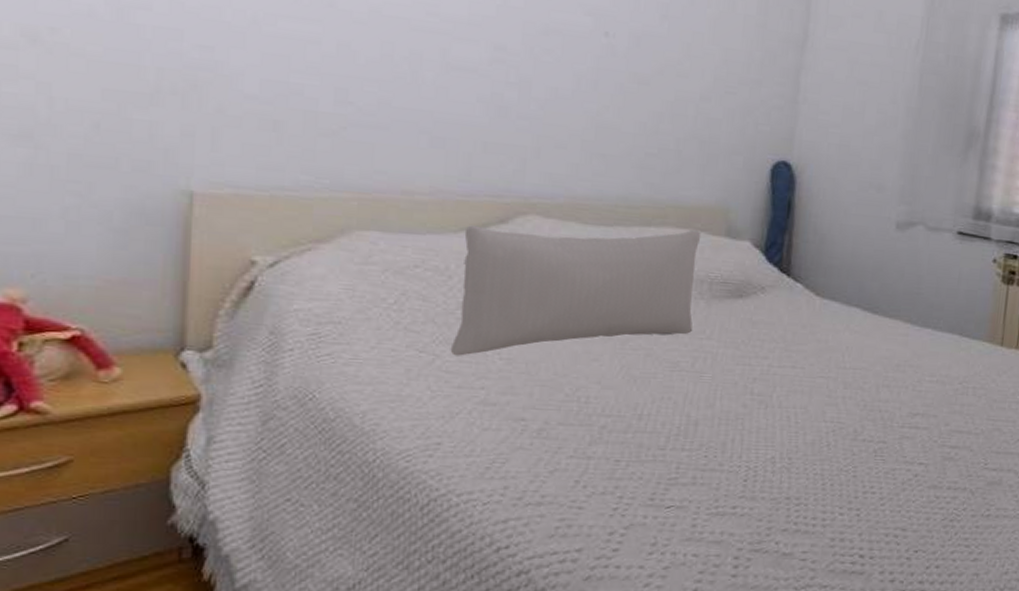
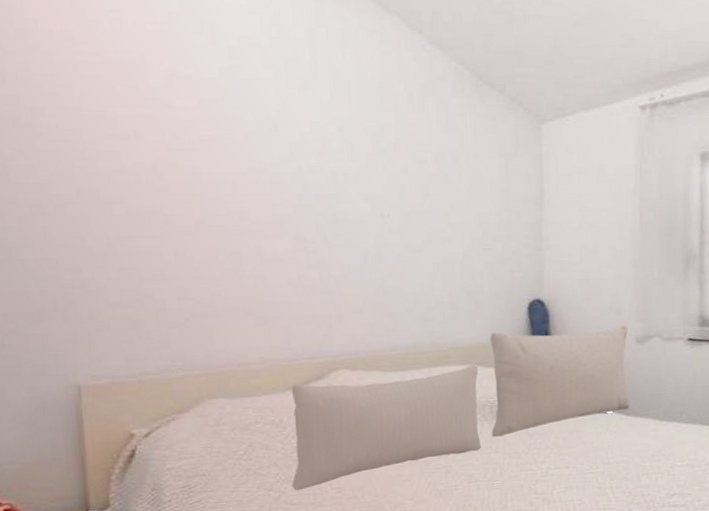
pillow: none [706,194,888,321] -> present [490,326,630,438]

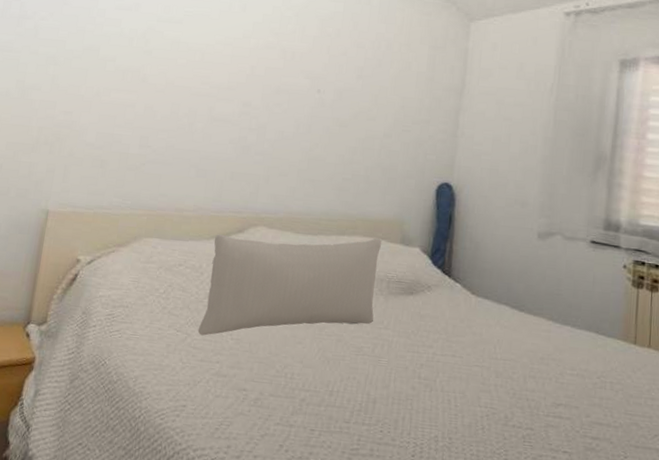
pillow: present [490,326,630,438] -> none [384,209,531,314]

